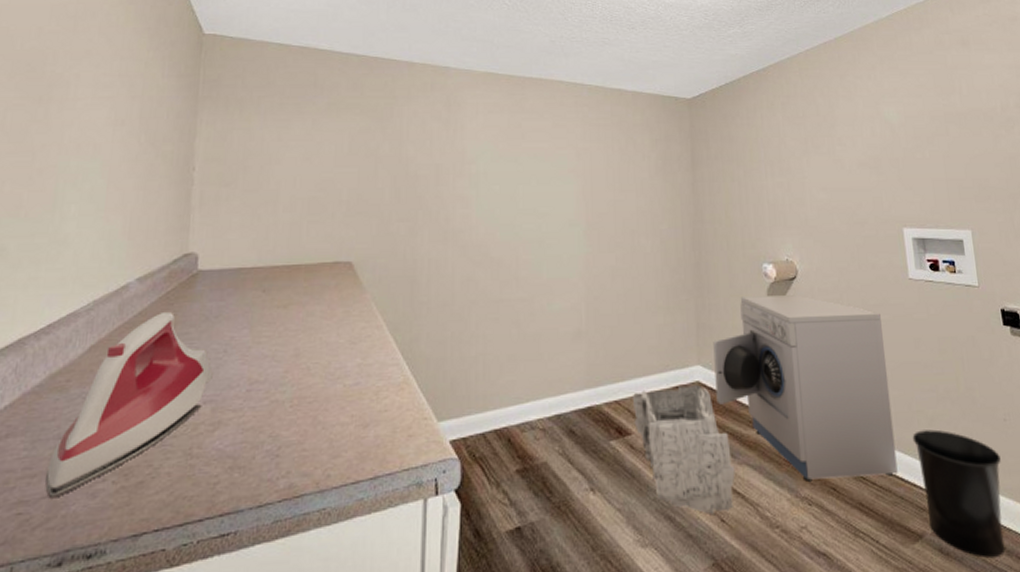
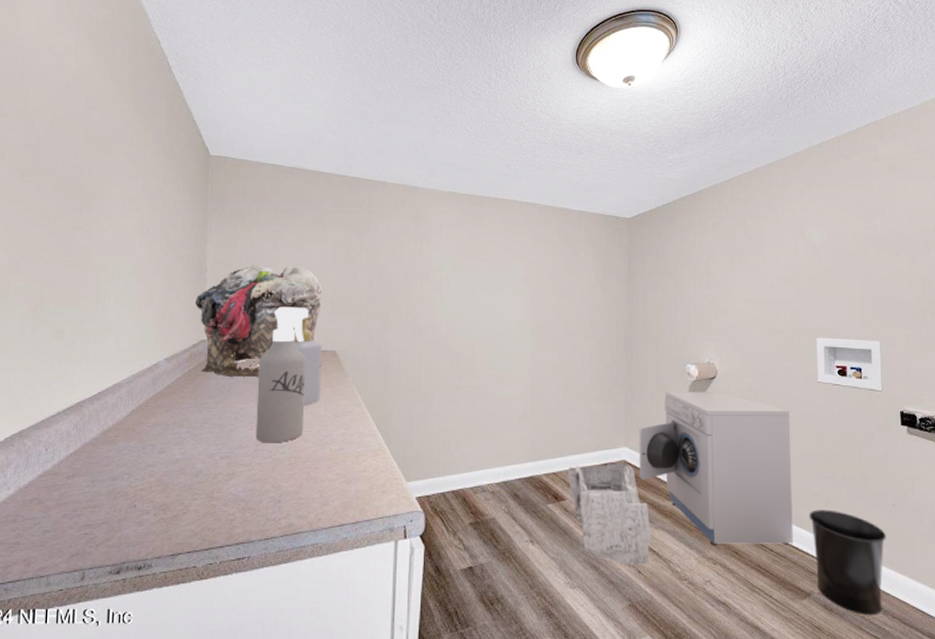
iron: present [45,313,213,499] -> none [104,386,227,524]
laundry basket: none [178,160,336,298] -> present [195,265,322,377]
spray bottle: none [249,210,320,381] -> present [255,306,309,443]
soap bottle: none [299,221,335,332] -> present [293,317,322,406]

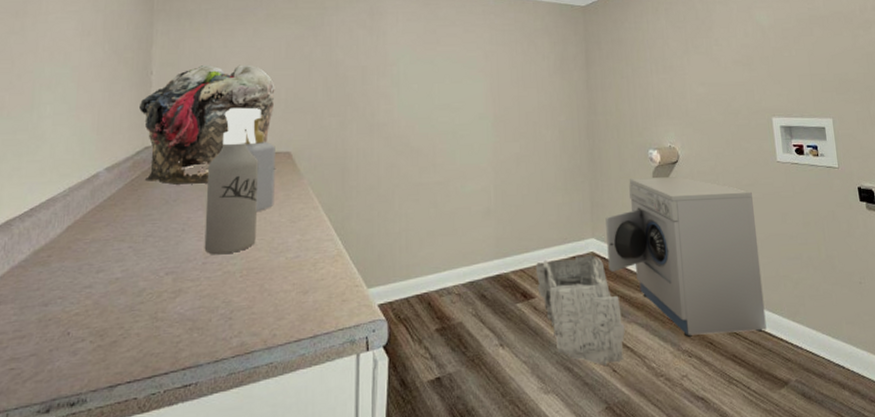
waste bin: present [809,509,886,615] -> none [779,292,860,400]

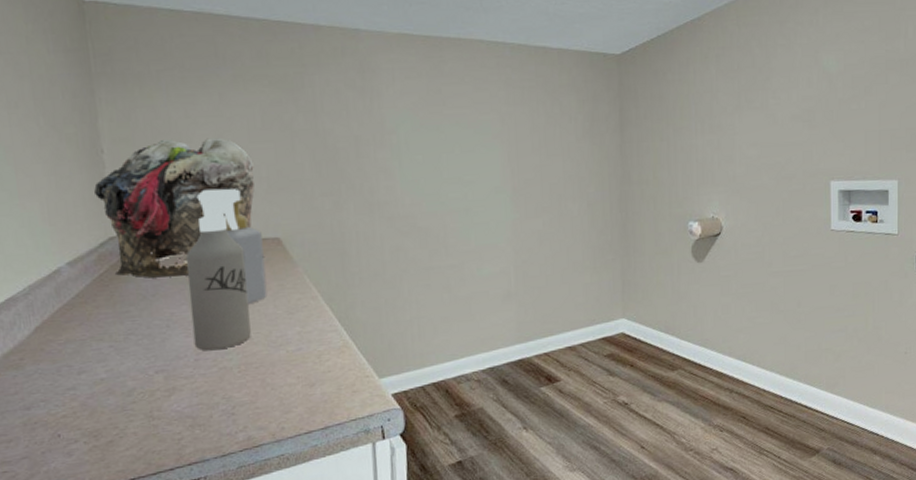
laundry basket: present [535,254,625,366] -> none [560,335,655,443]
washing machine: present [605,175,767,337] -> none [638,248,803,413]

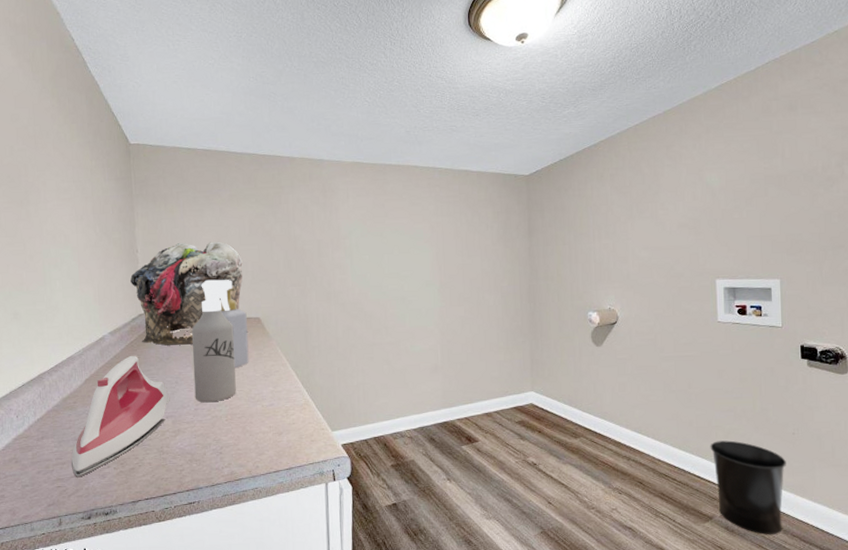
iron: none [20,293,160,459] -> present [71,356,170,478]
waste bin: none [819,364,897,465] -> present [710,440,786,534]

